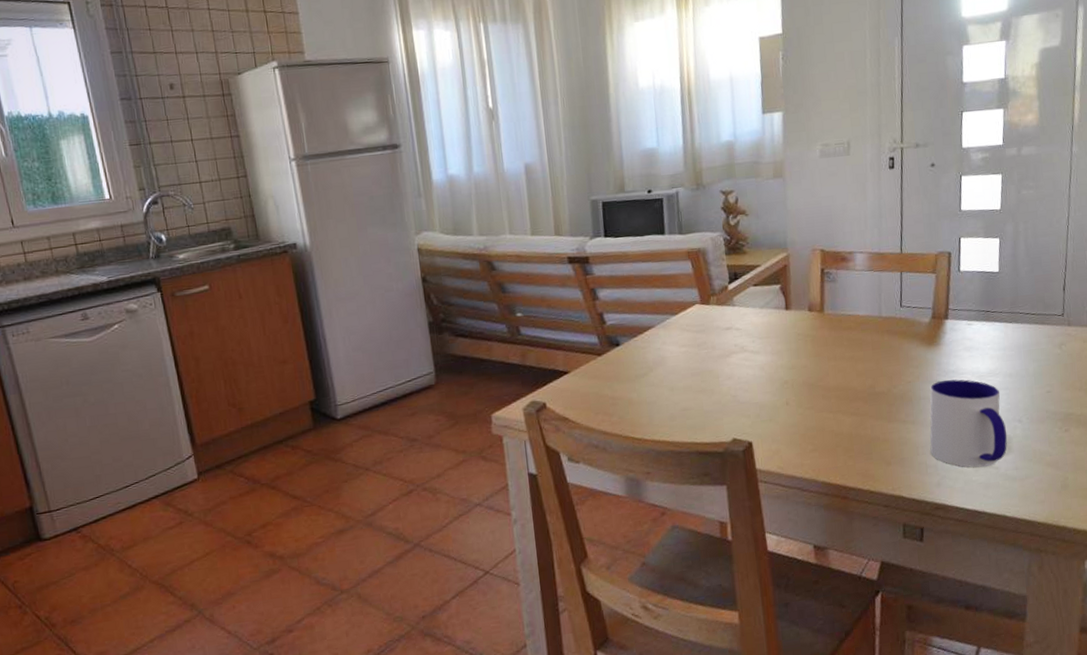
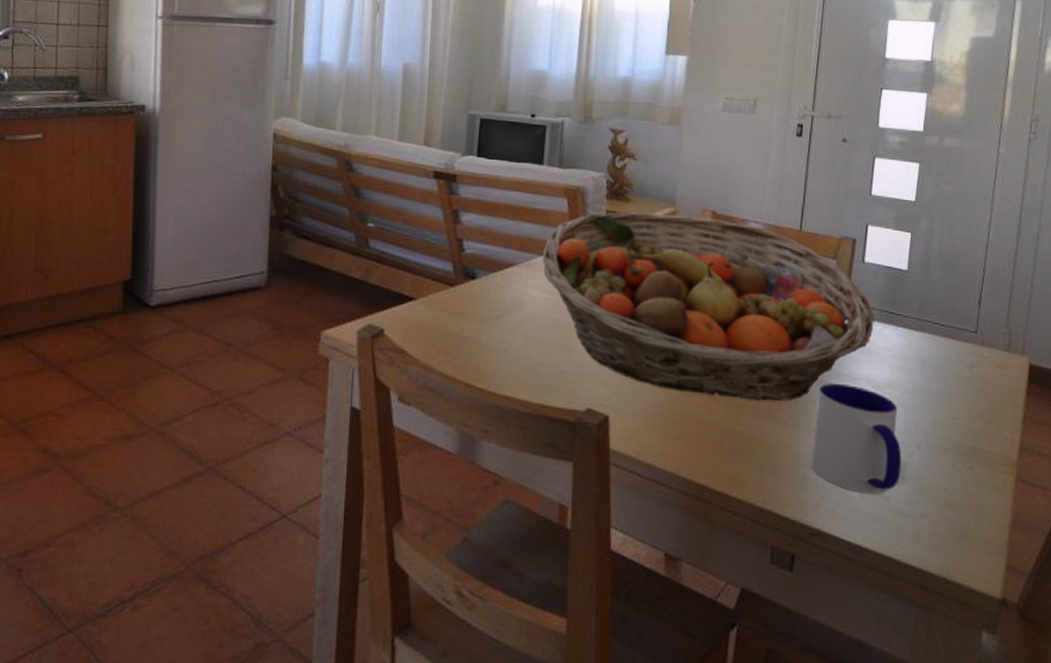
fruit basket: none [675,255,974,410] -> present [542,212,875,401]

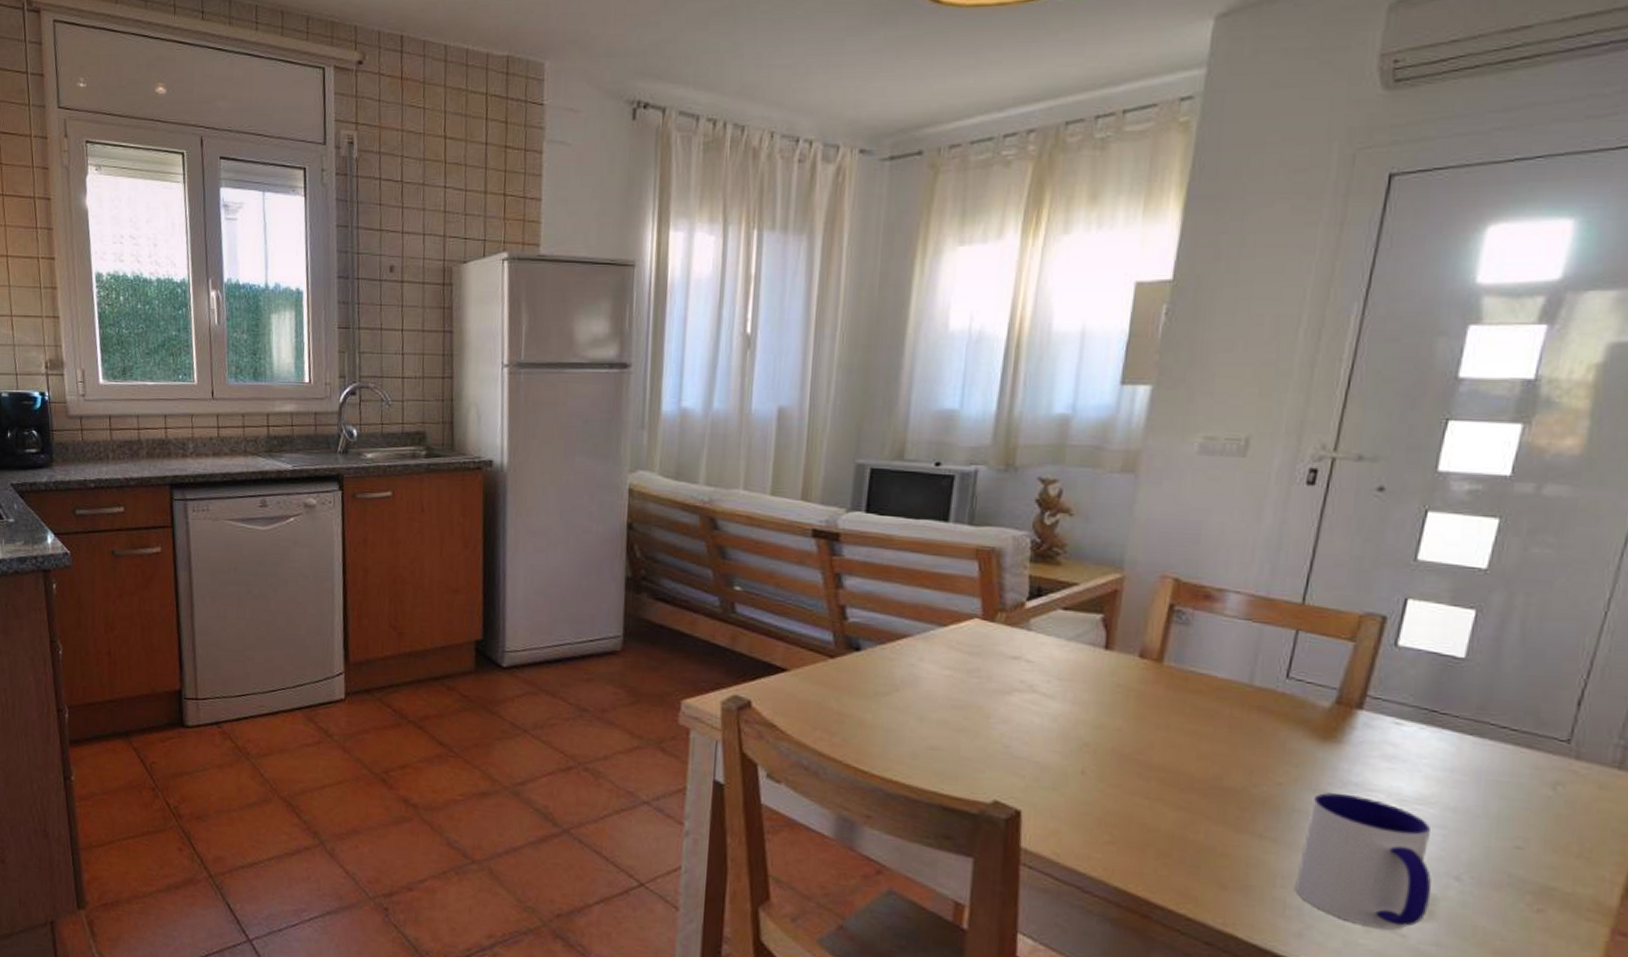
fruit basket: present [542,212,875,401] -> none [943,578,1408,810]

